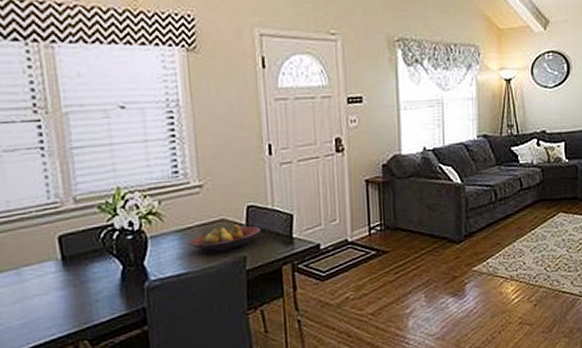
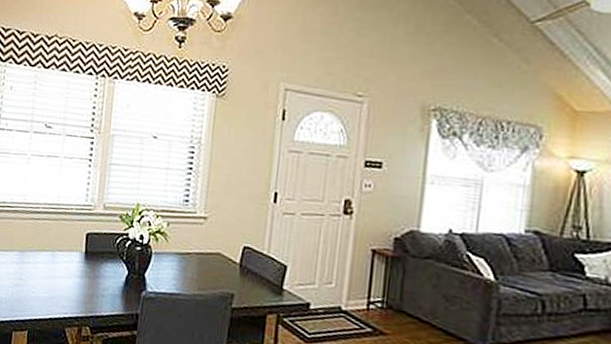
fruit bowl: present [189,224,261,254] -> none [185,260,253,284]

